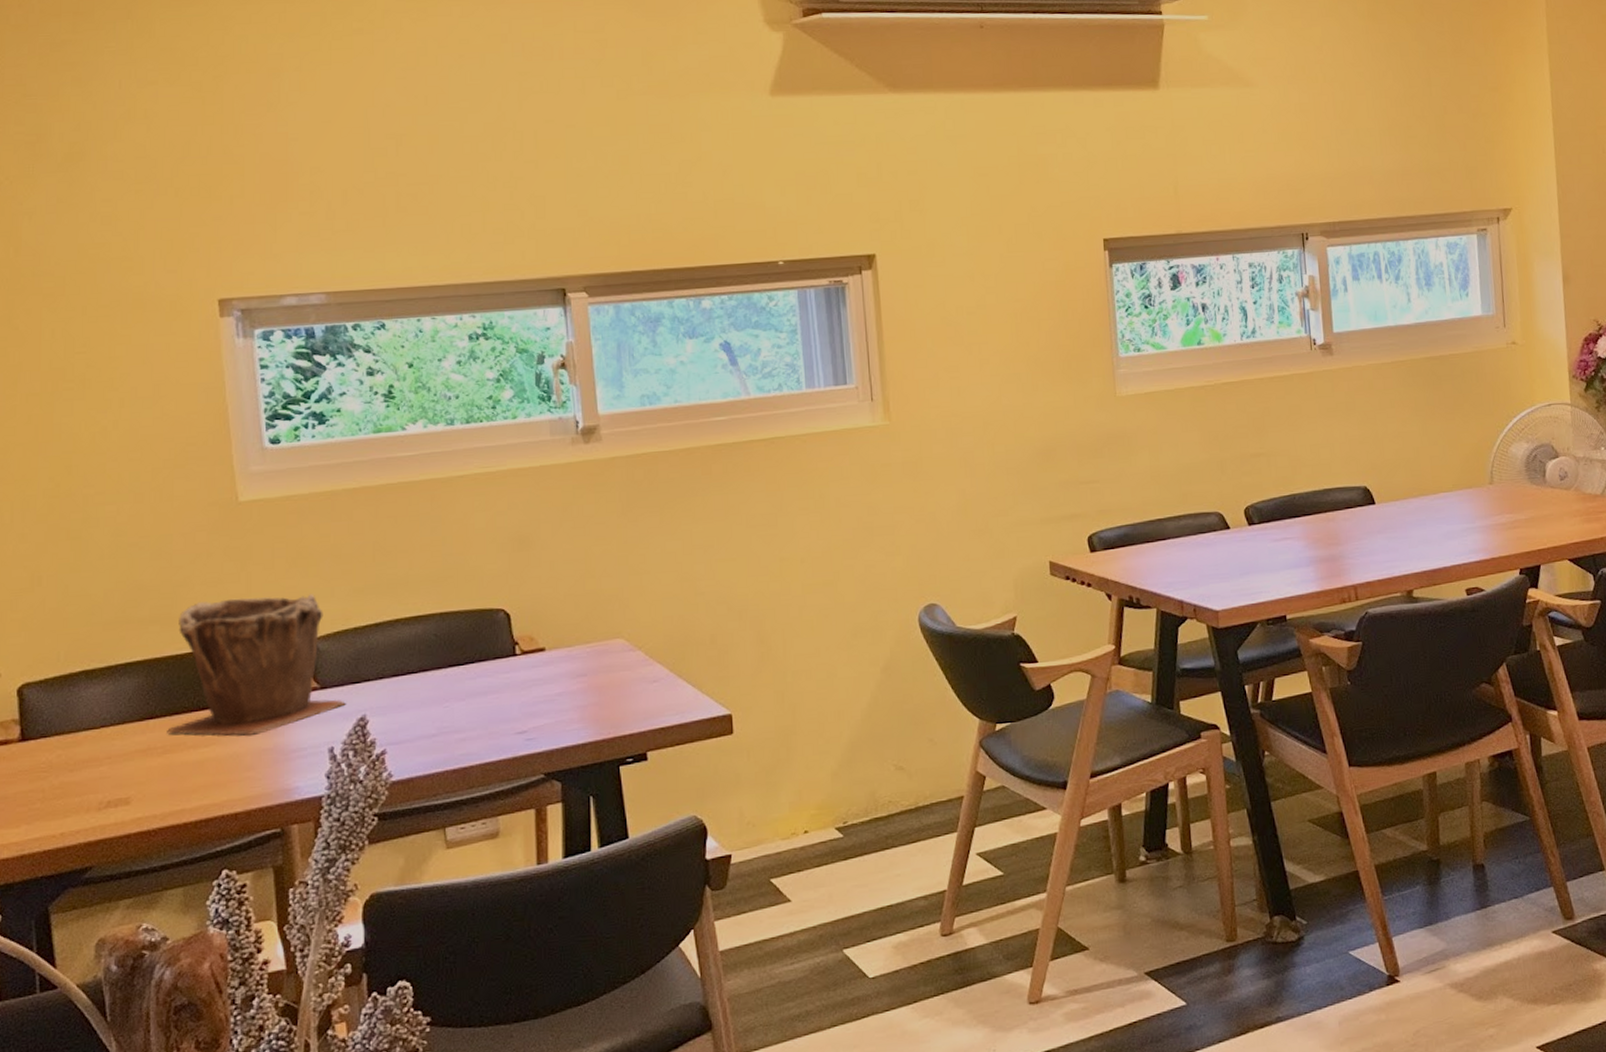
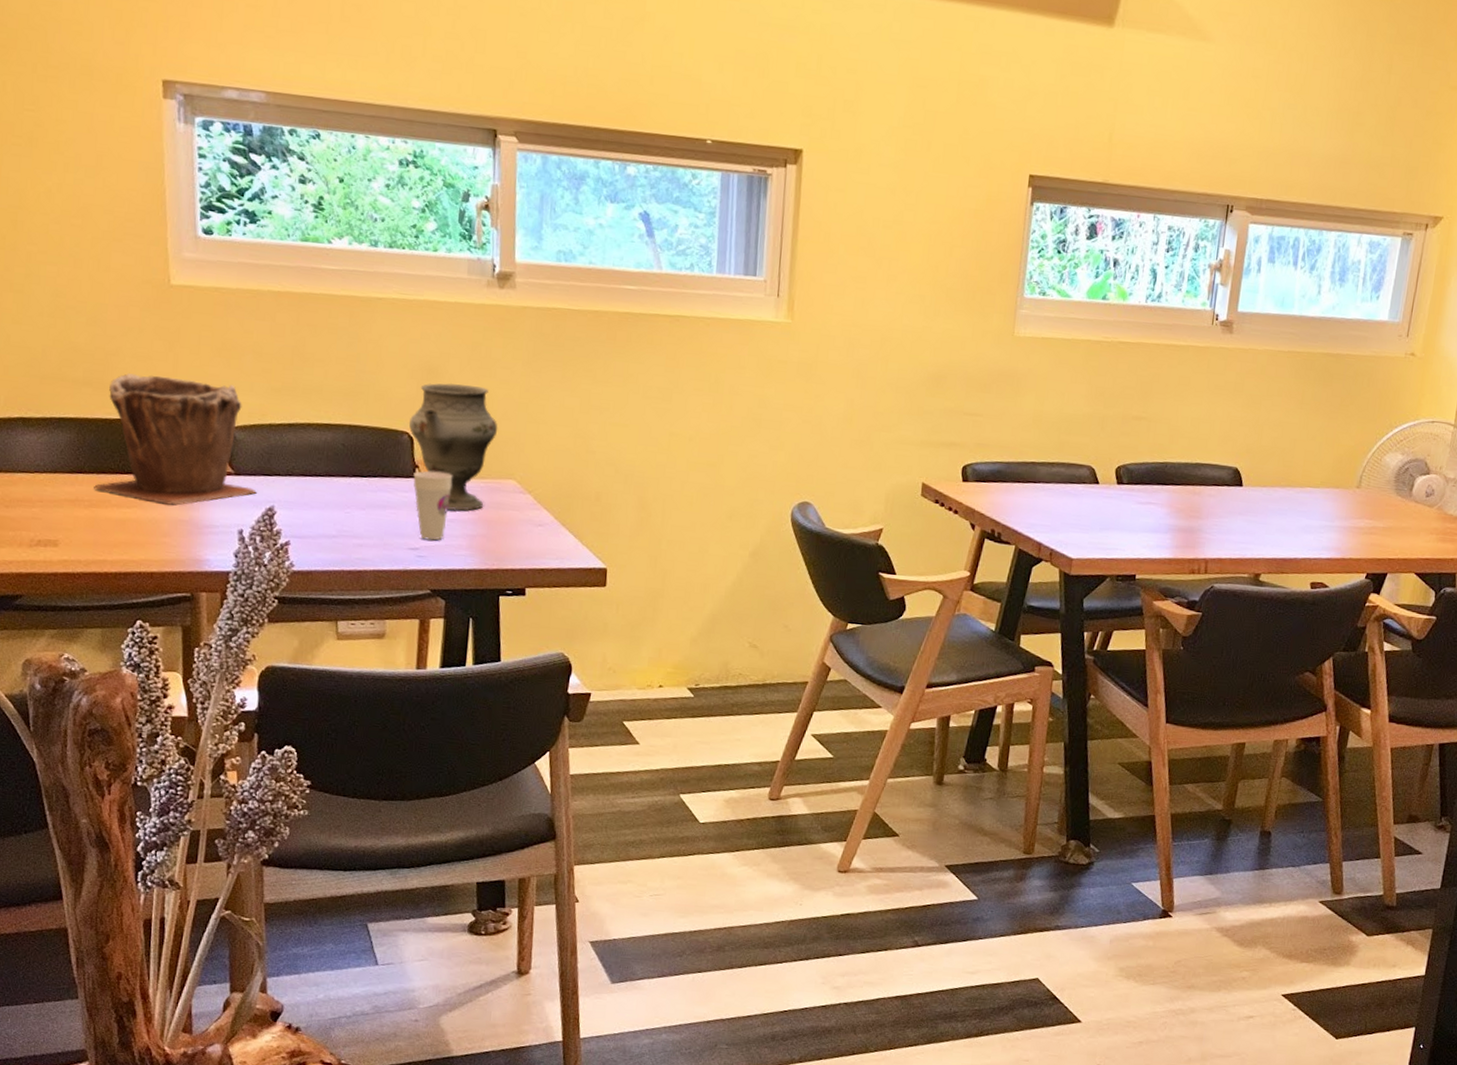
decorative vase: none [504,547,599,683] -> present [409,383,498,511]
cup: none [514,644,557,720] -> present [413,471,452,541]

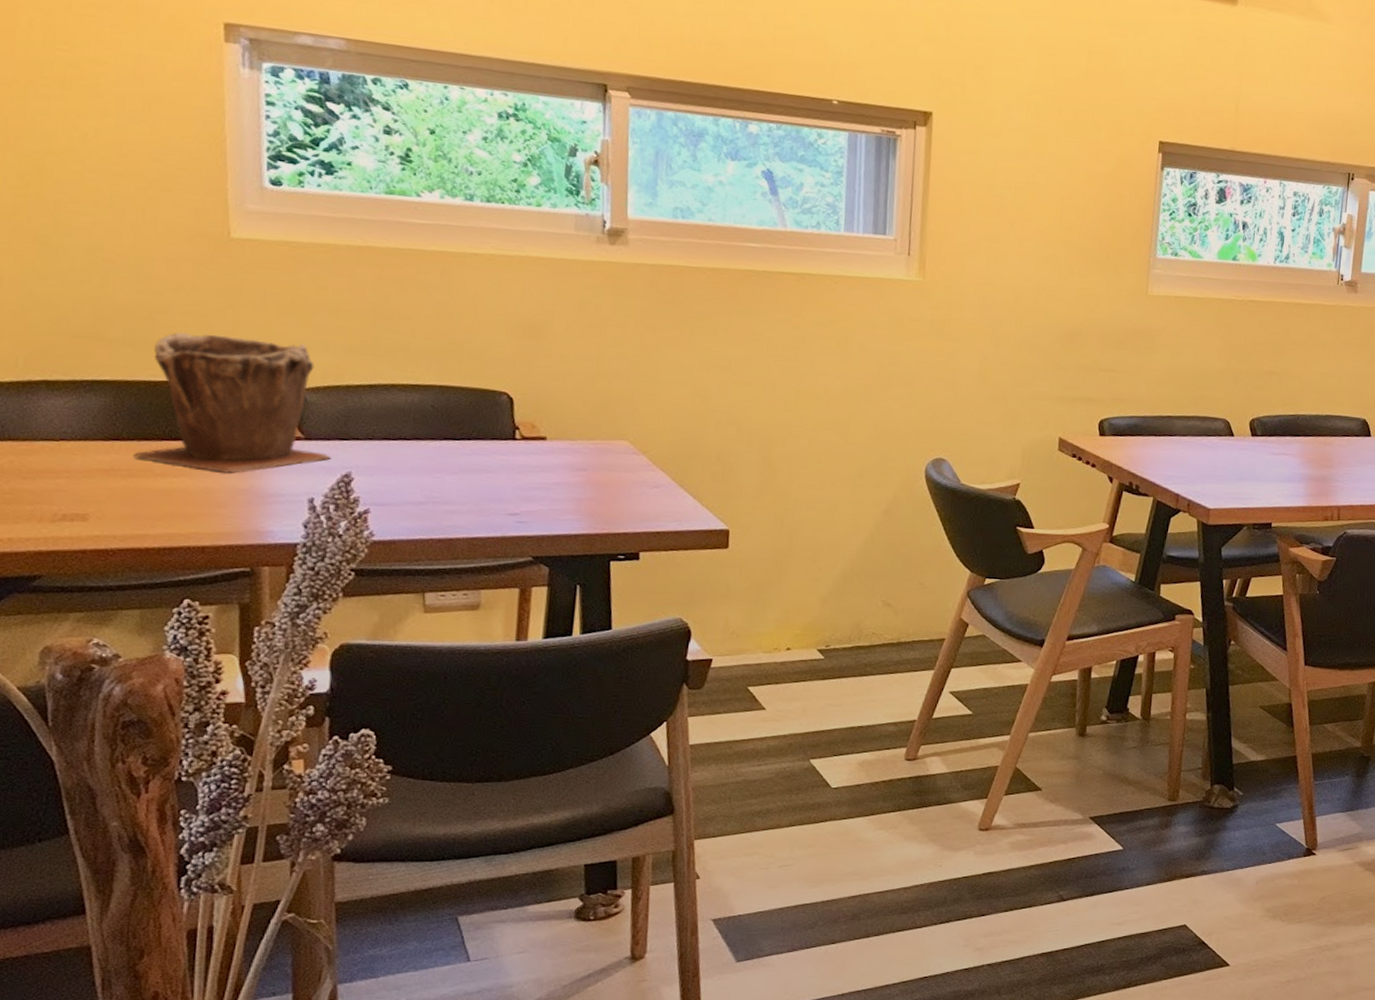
decorative vase: present [409,383,498,511] -> none [509,341,609,474]
cup: present [413,471,452,541] -> none [513,432,557,505]

